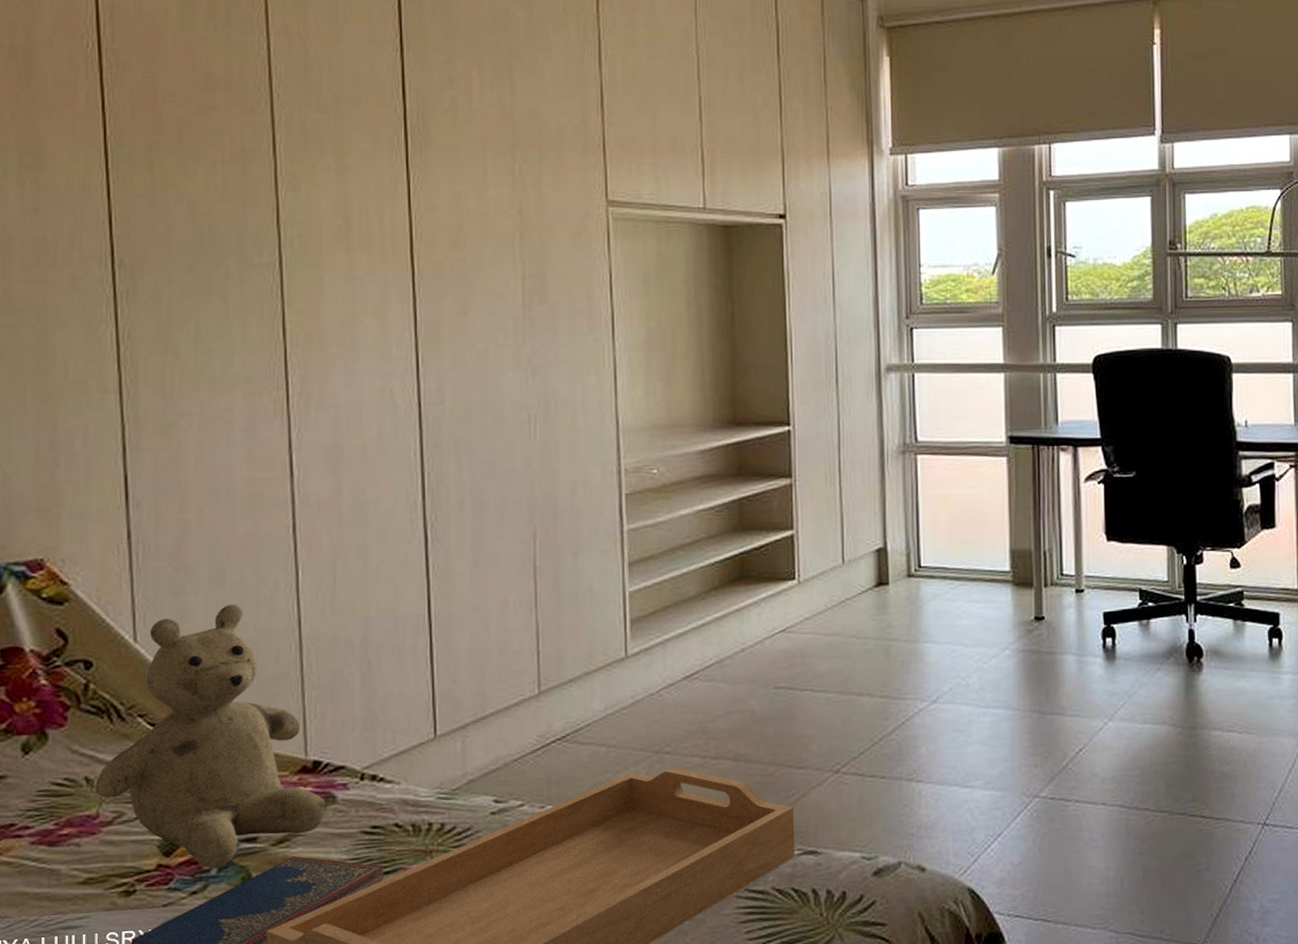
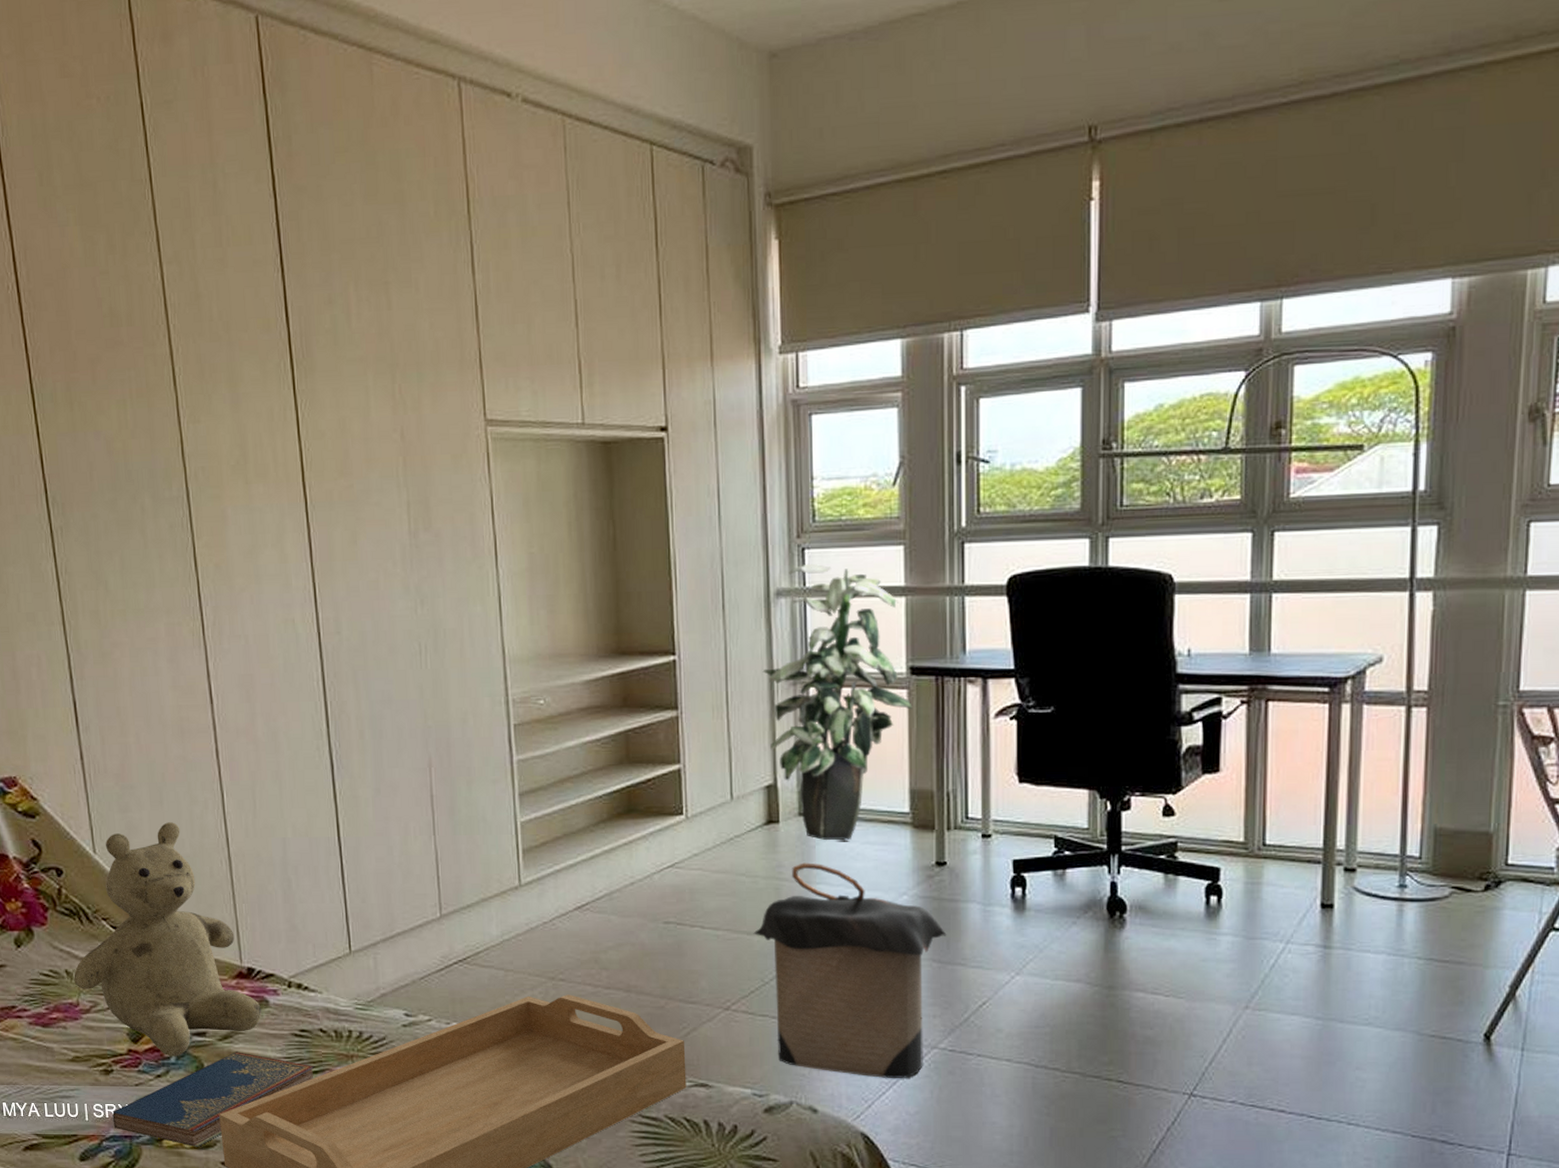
laundry hamper: none [863,622,1046,831] -> present [753,862,947,1079]
indoor plant: none [873,343,1012,600] -> present [762,564,912,840]

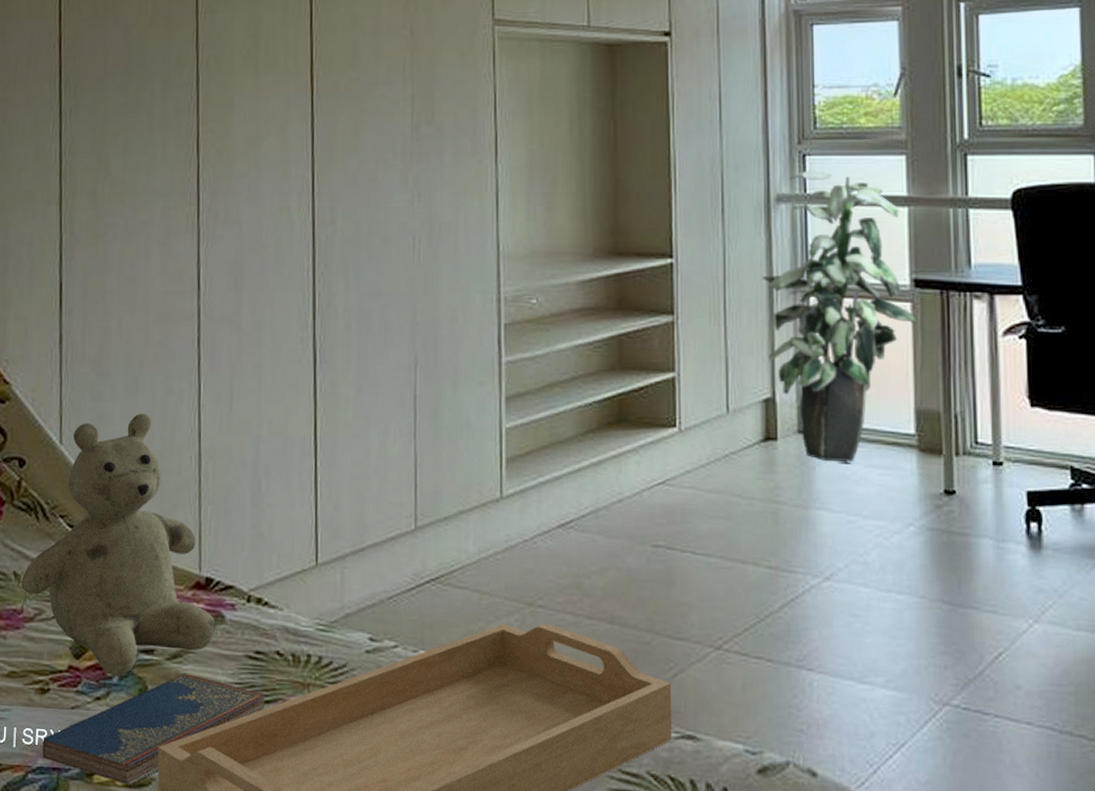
laundry hamper: present [753,862,947,1079] -> none [748,485,958,740]

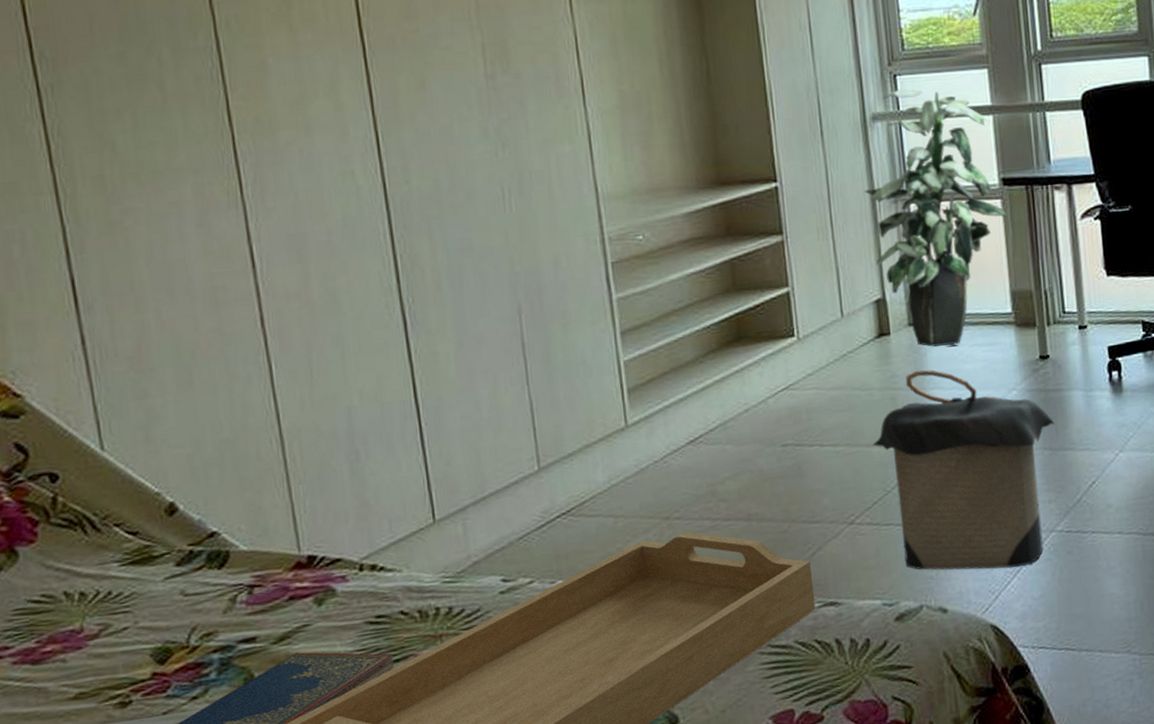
teddy bear: present [21,413,216,677] -> none [75,404,327,673]
laundry hamper: none [748,485,958,740] -> present [872,369,1055,570]

